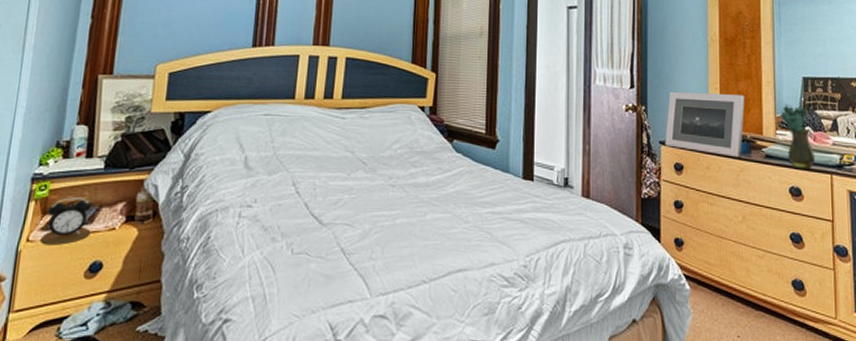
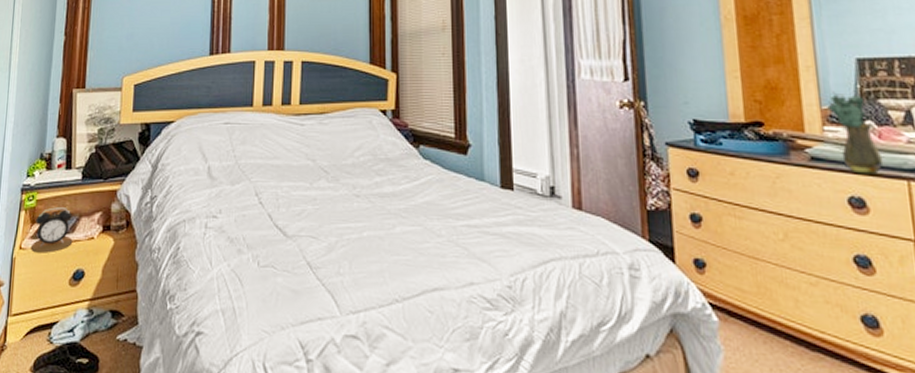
picture frame: present [665,91,745,158] -> none [672,82,777,161]

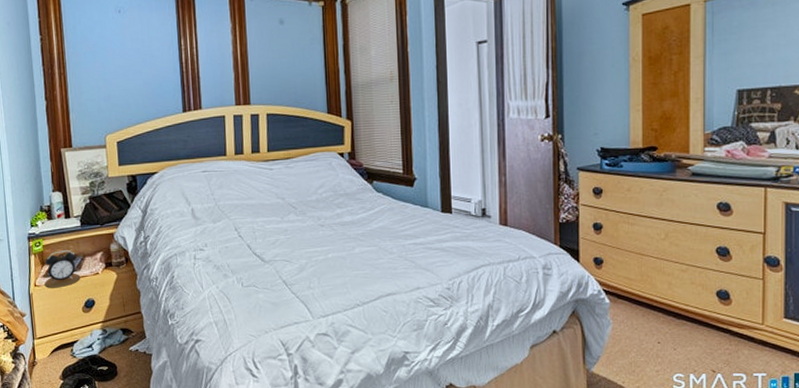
vase: present [827,92,884,176] -> none [709,119,748,186]

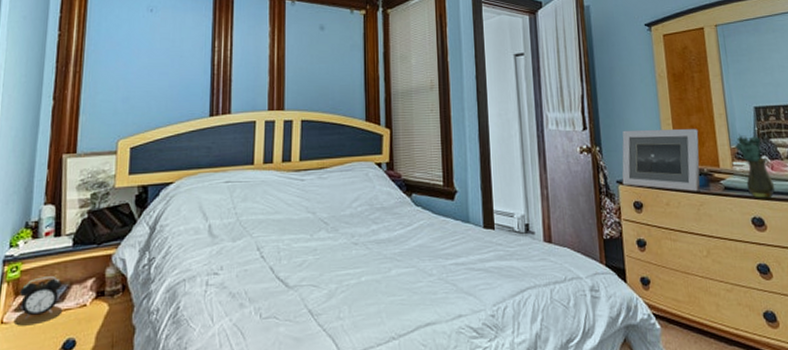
picture frame: none [583,114,670,178] -> present [622,129,700,192]
vase: none [709,119,748,186] -> present [735,134,775,200]

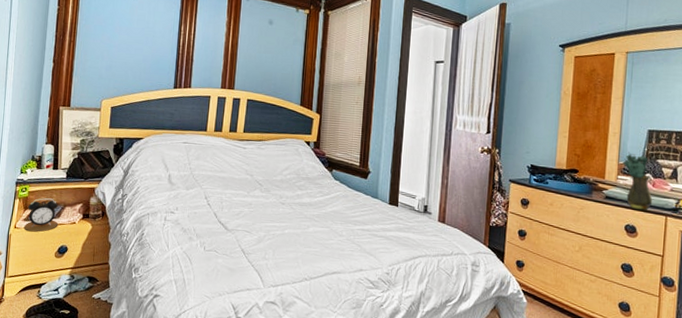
picture frame: present [622,129,700,192] -> none [514,137,592,198]

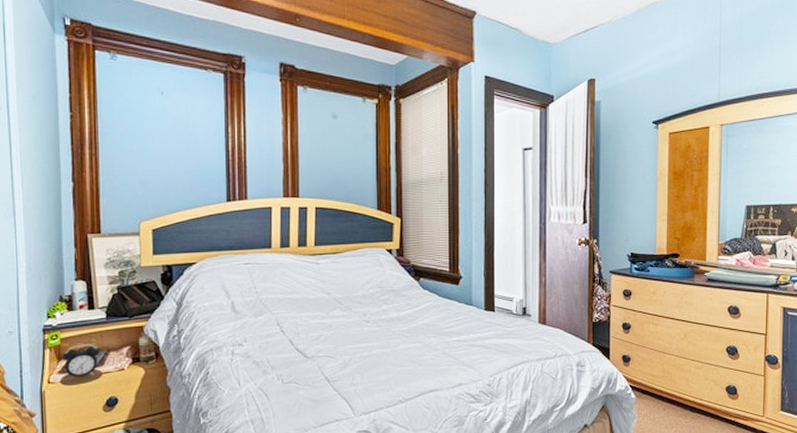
vase: present [623,152,653,212] -> none [723,231,754,291]

